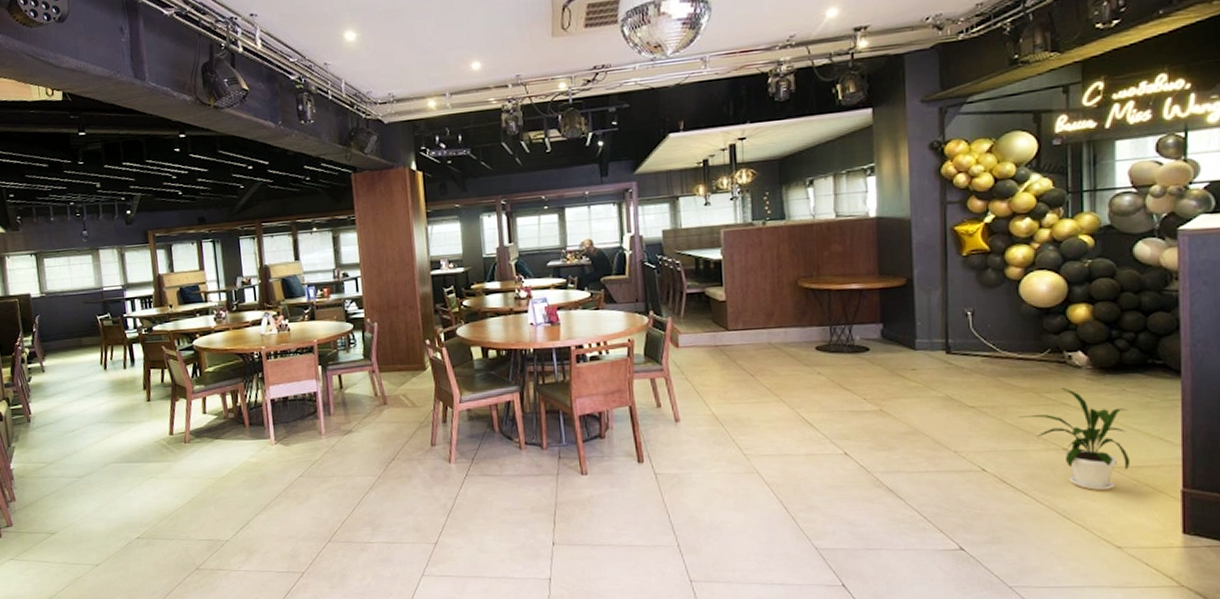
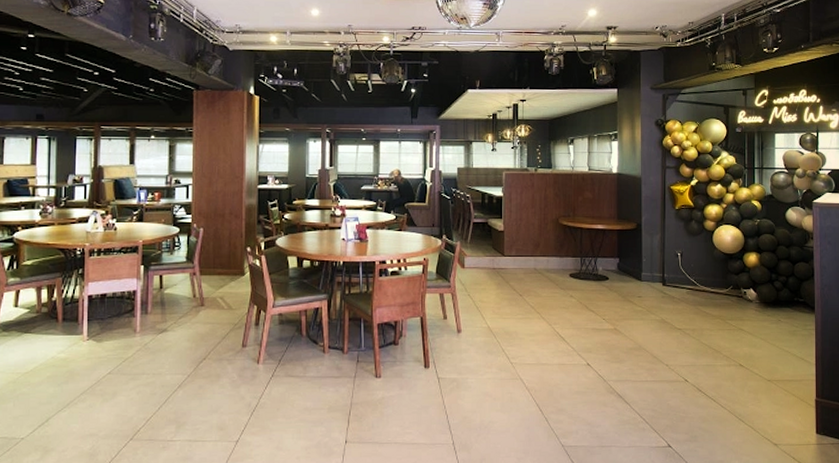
house plant: present [1019,388,1131,491] -> none [711,317,783,399]

